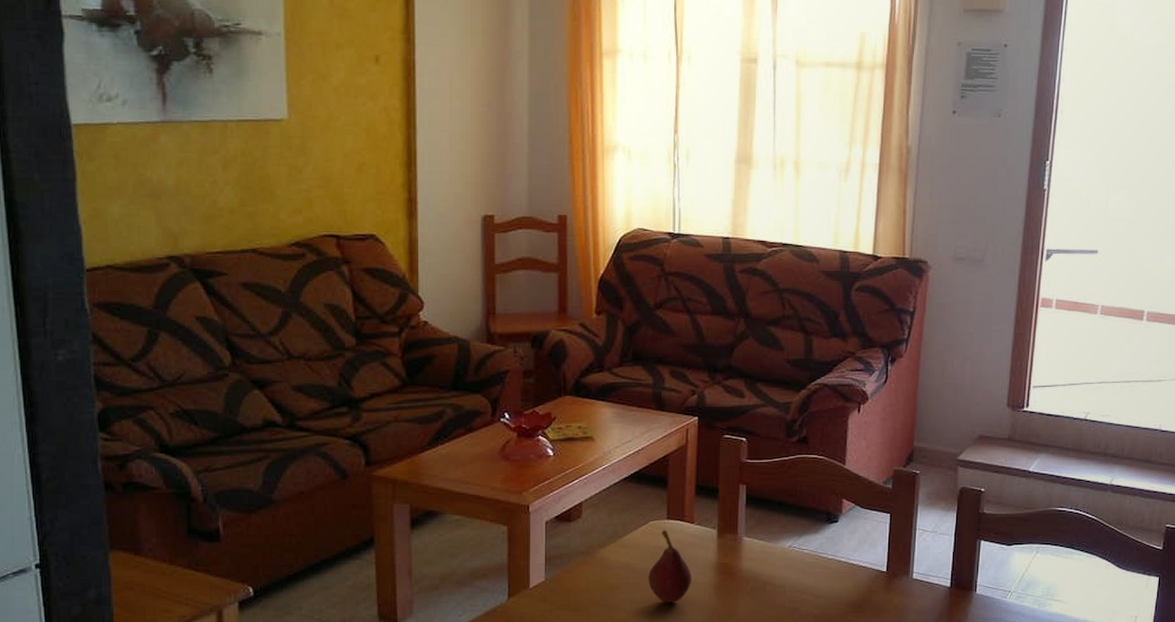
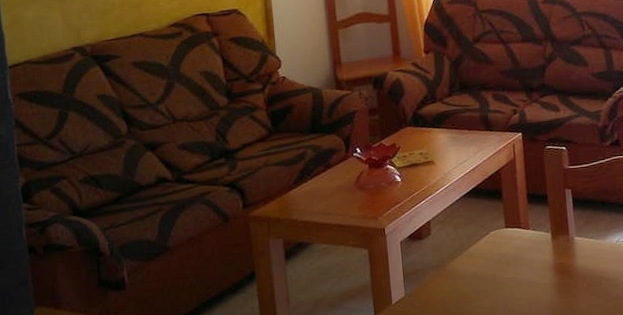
fruit: present [648,530,693,603] -> none [495,238,535,306]

